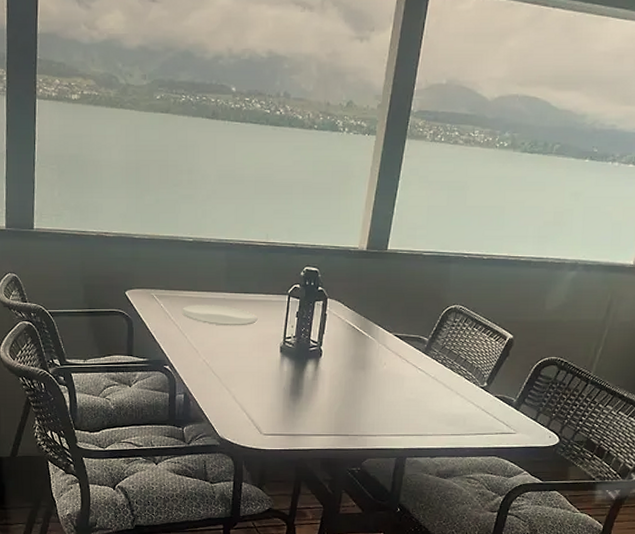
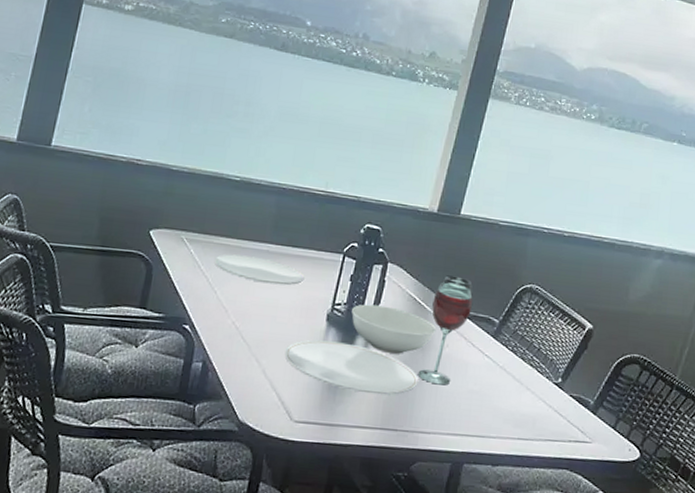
plate: none [249,368,363,408] -> present [284,340,419,395]
bowl: none [301,335,374,374] -> present [351,304,437,354]
wineglass: none [362,304,405,397] -> present [418,275,473,385]

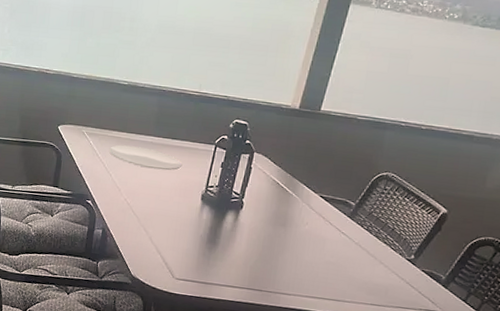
plate: present [284,340,419,395] -> none [167,215,281,262]
bowl: present [351,304,437,354] -> none [222,187,297,229]
wineglass: present [418,275,473,385] -> none [280,163,332,256]

